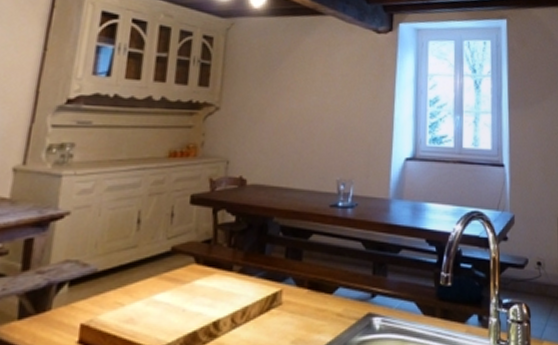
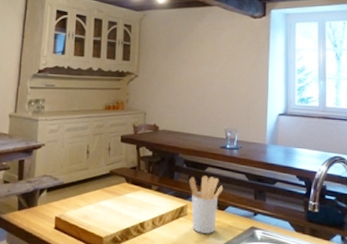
utensil holder: none [286,246,333,329] -> present [189,175,224,234]

